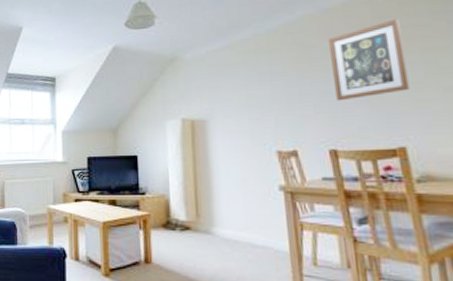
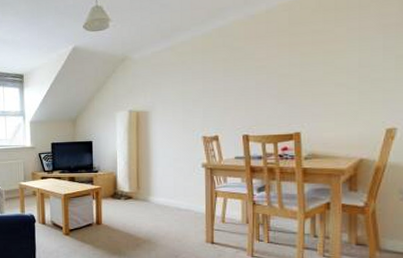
wall art: present [329,19,410,101] -> none [252,25,310,96]

